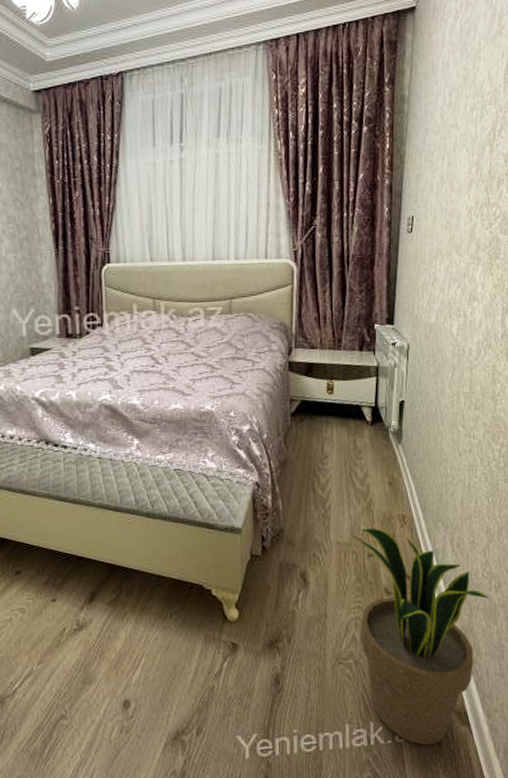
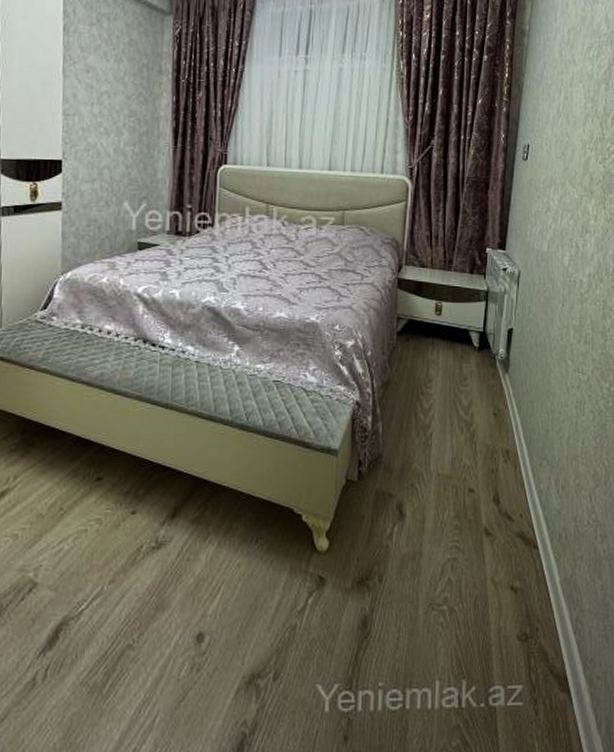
potted plant: present [353,528,489,745] -> none [454,461,594,712]

